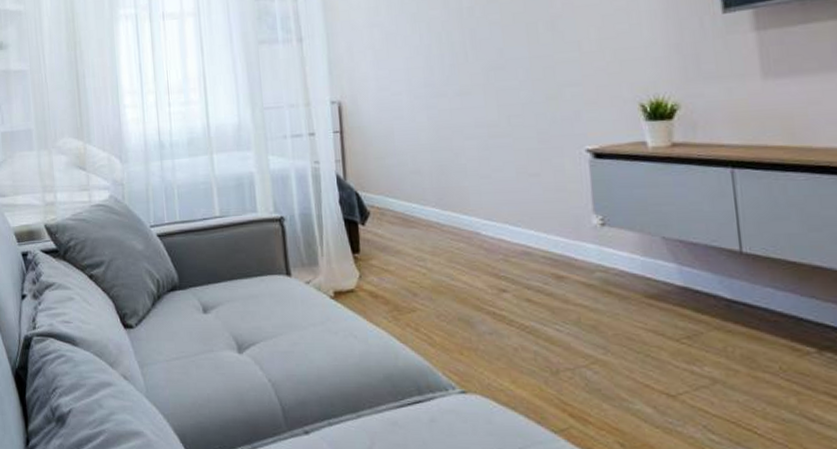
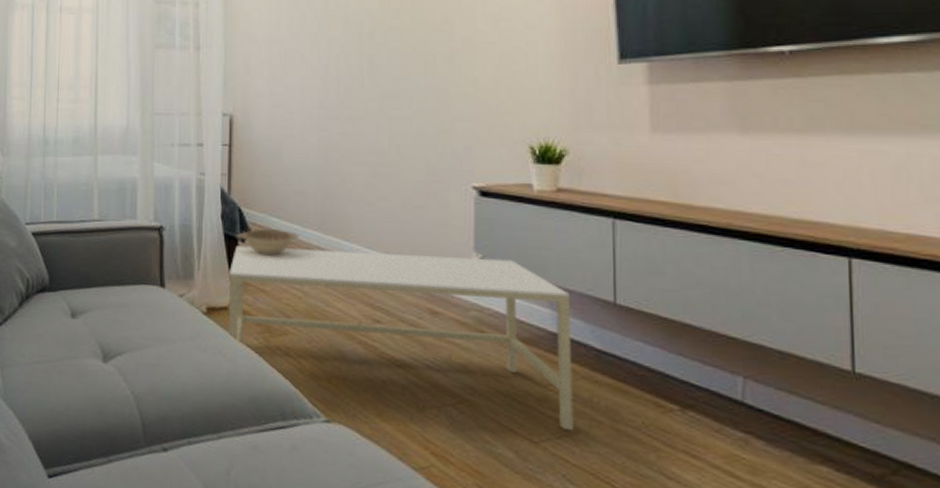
coffee table: none [352,218,710,382] -> present [229,245,574,431]
decorative bowl: none [356,208,418,236] -> present [237,228,299,256]

